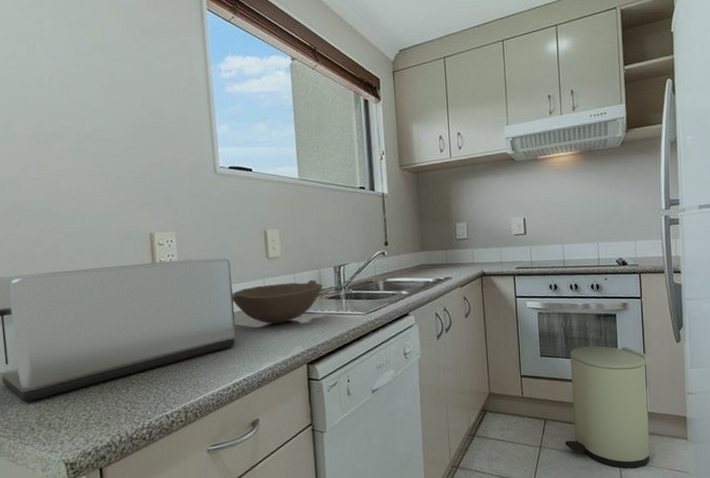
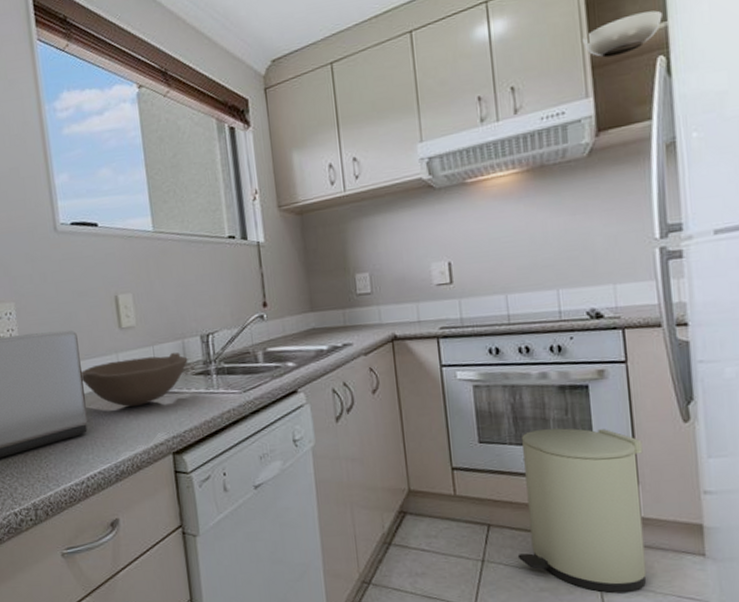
bowl: none [619,46,671,76] -> present [582,10,662,58]

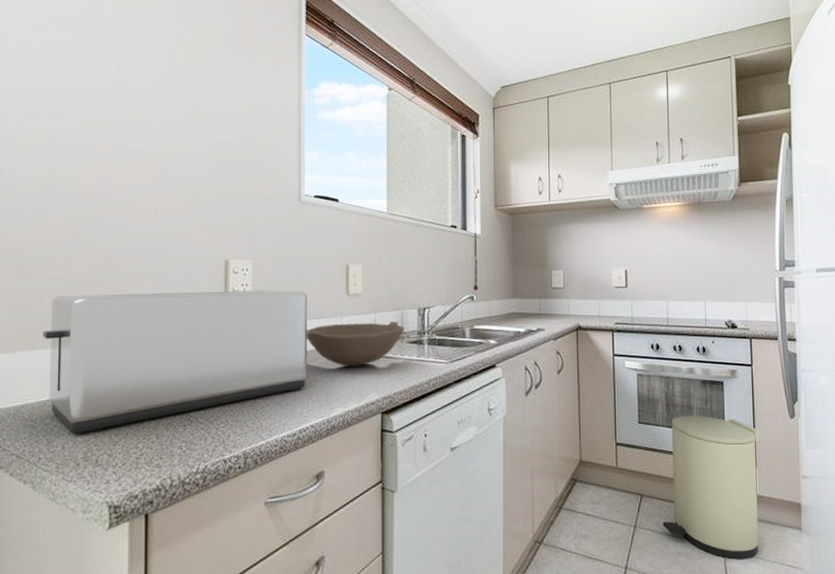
bowl: present [582,10,662,58] -> none [733,99,787,128]

